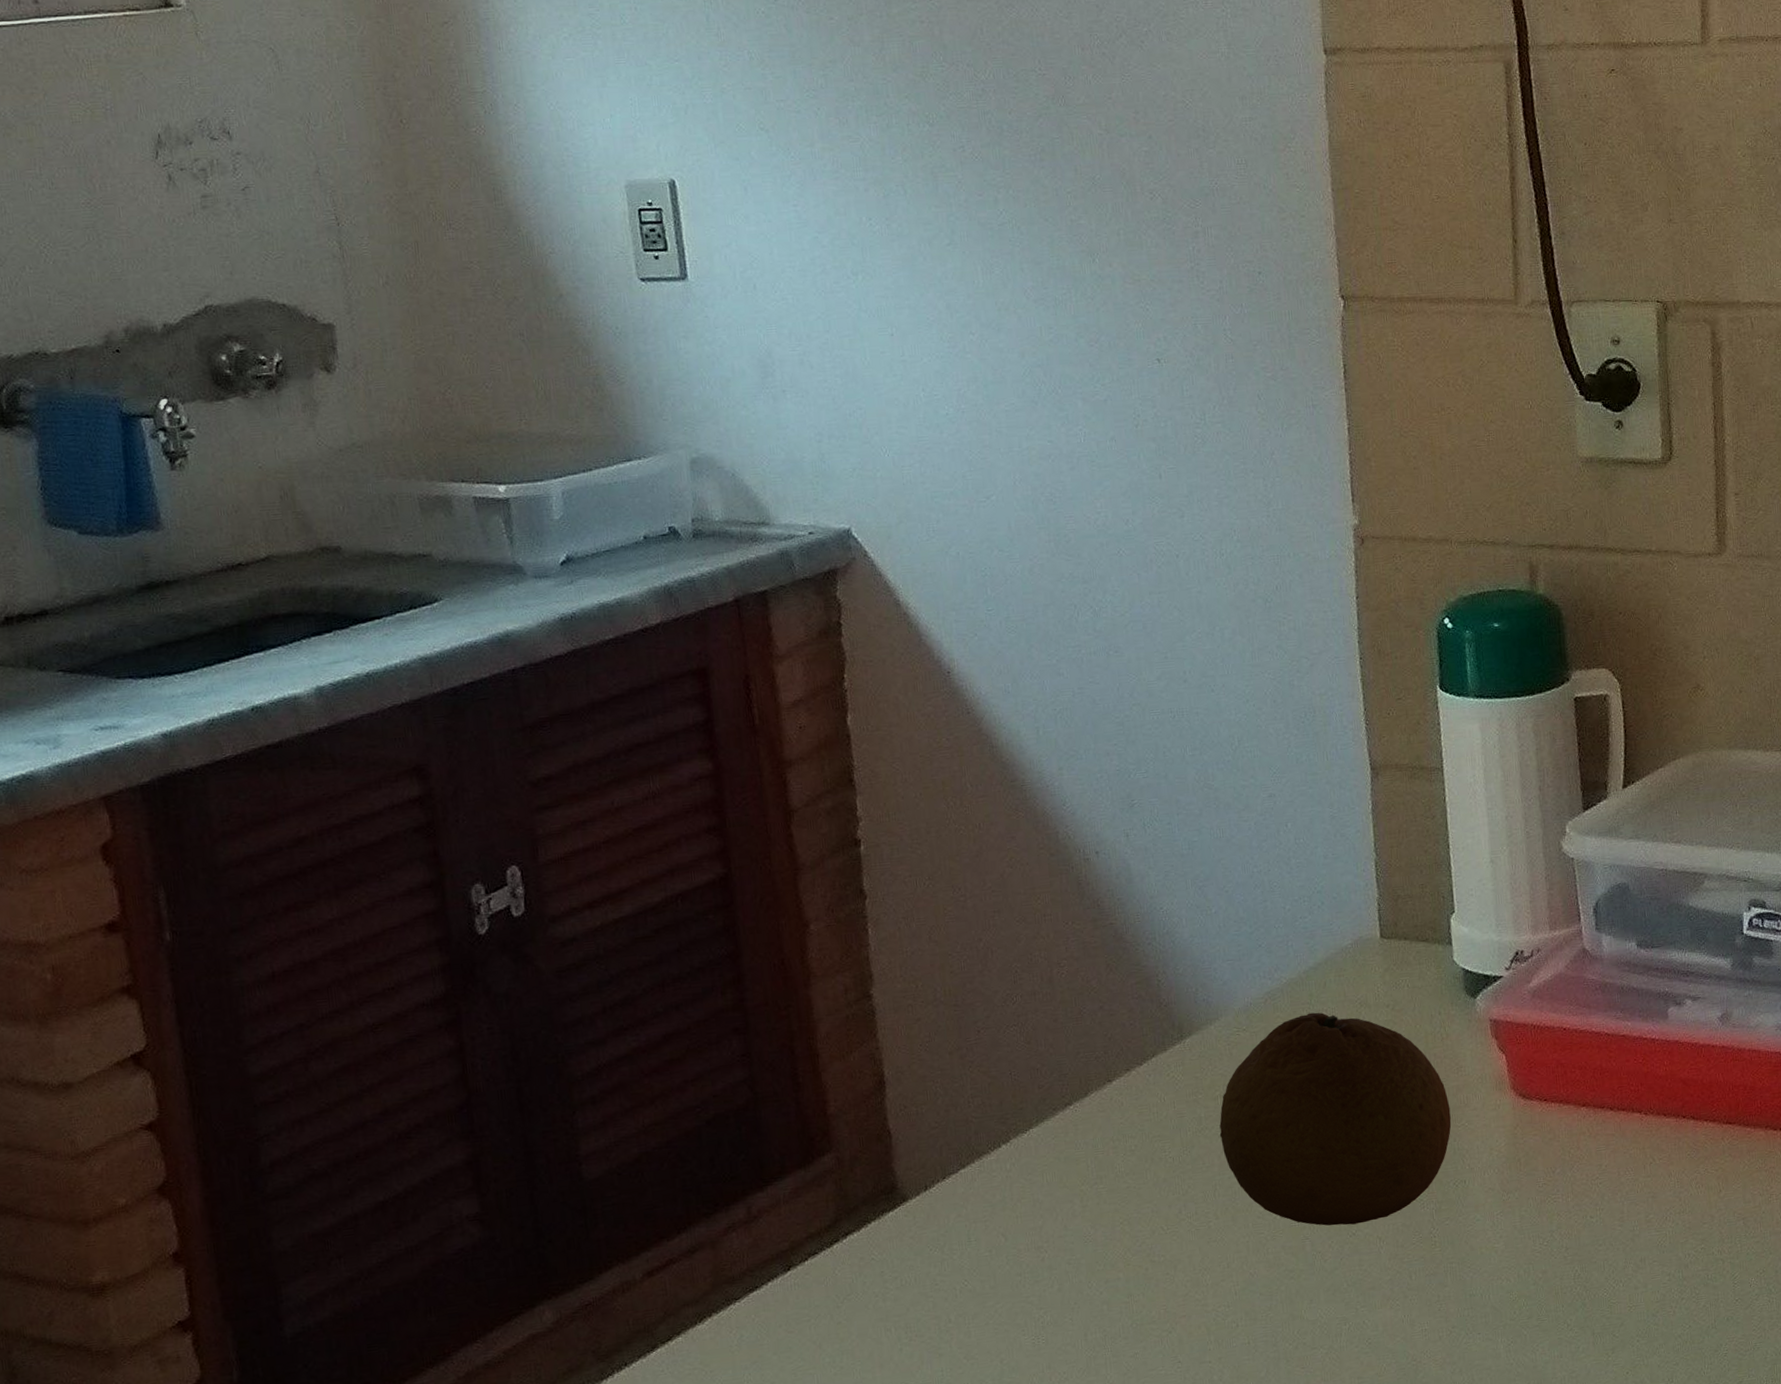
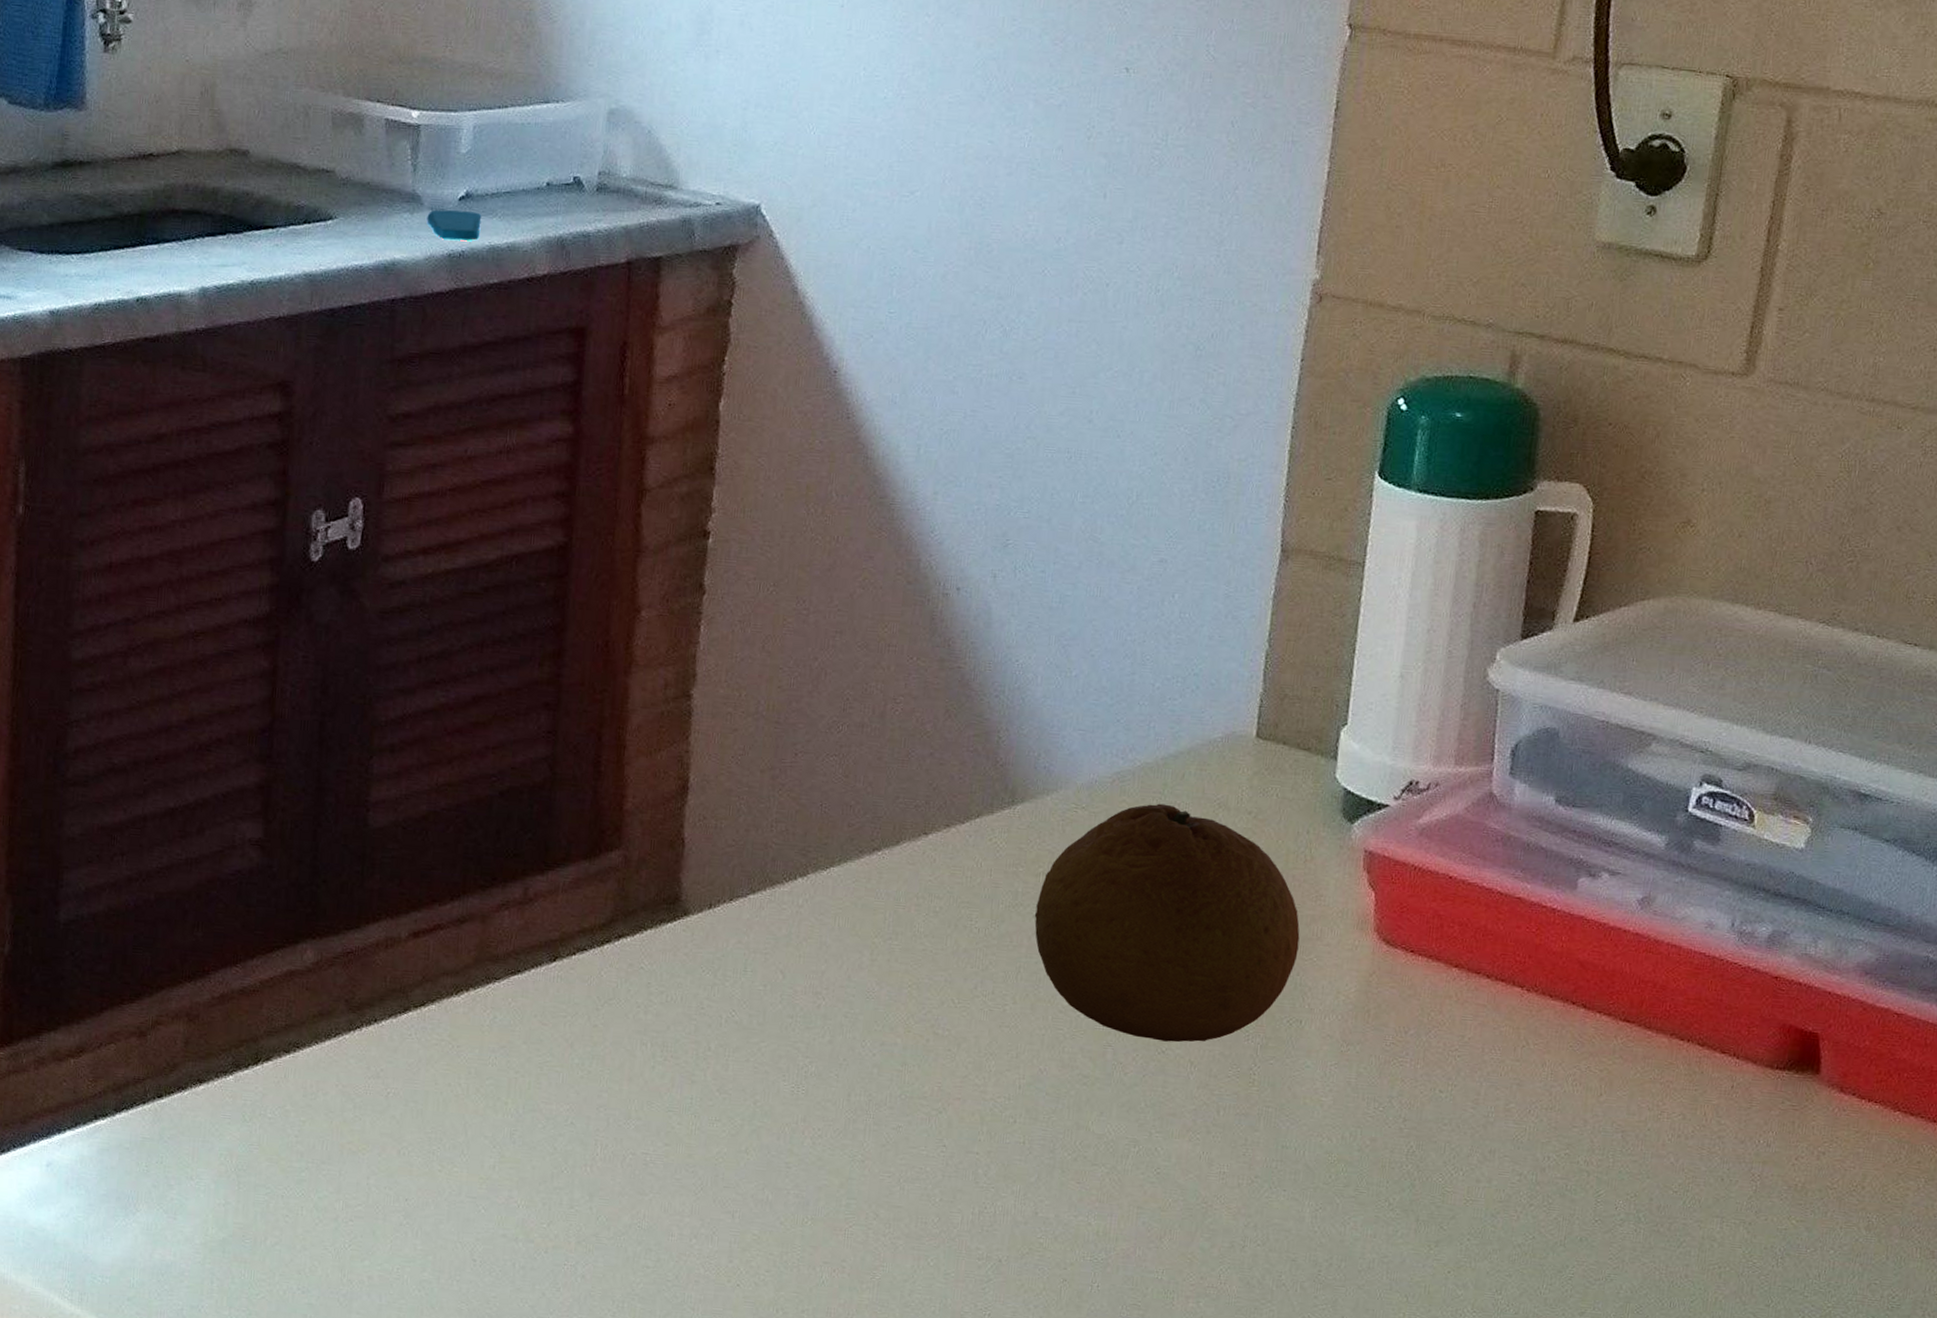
sponge: none [532,574,588,604] -> present [427,209,482,241]

